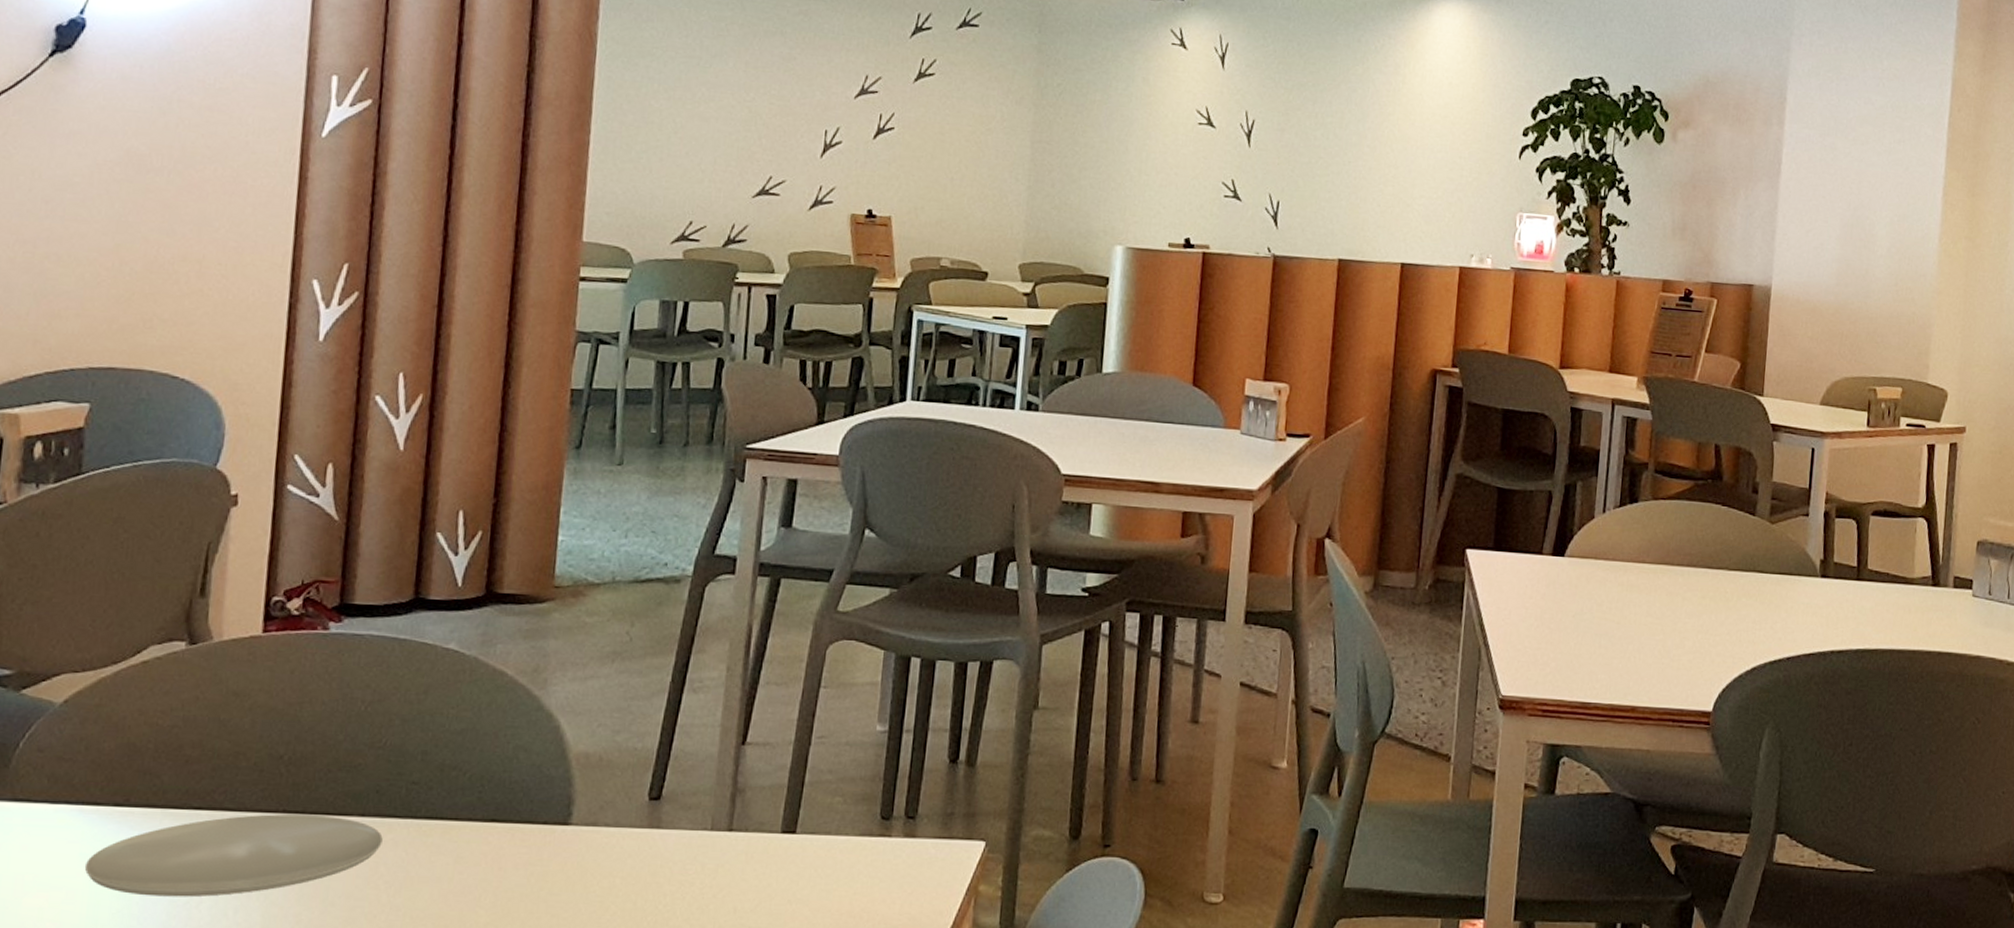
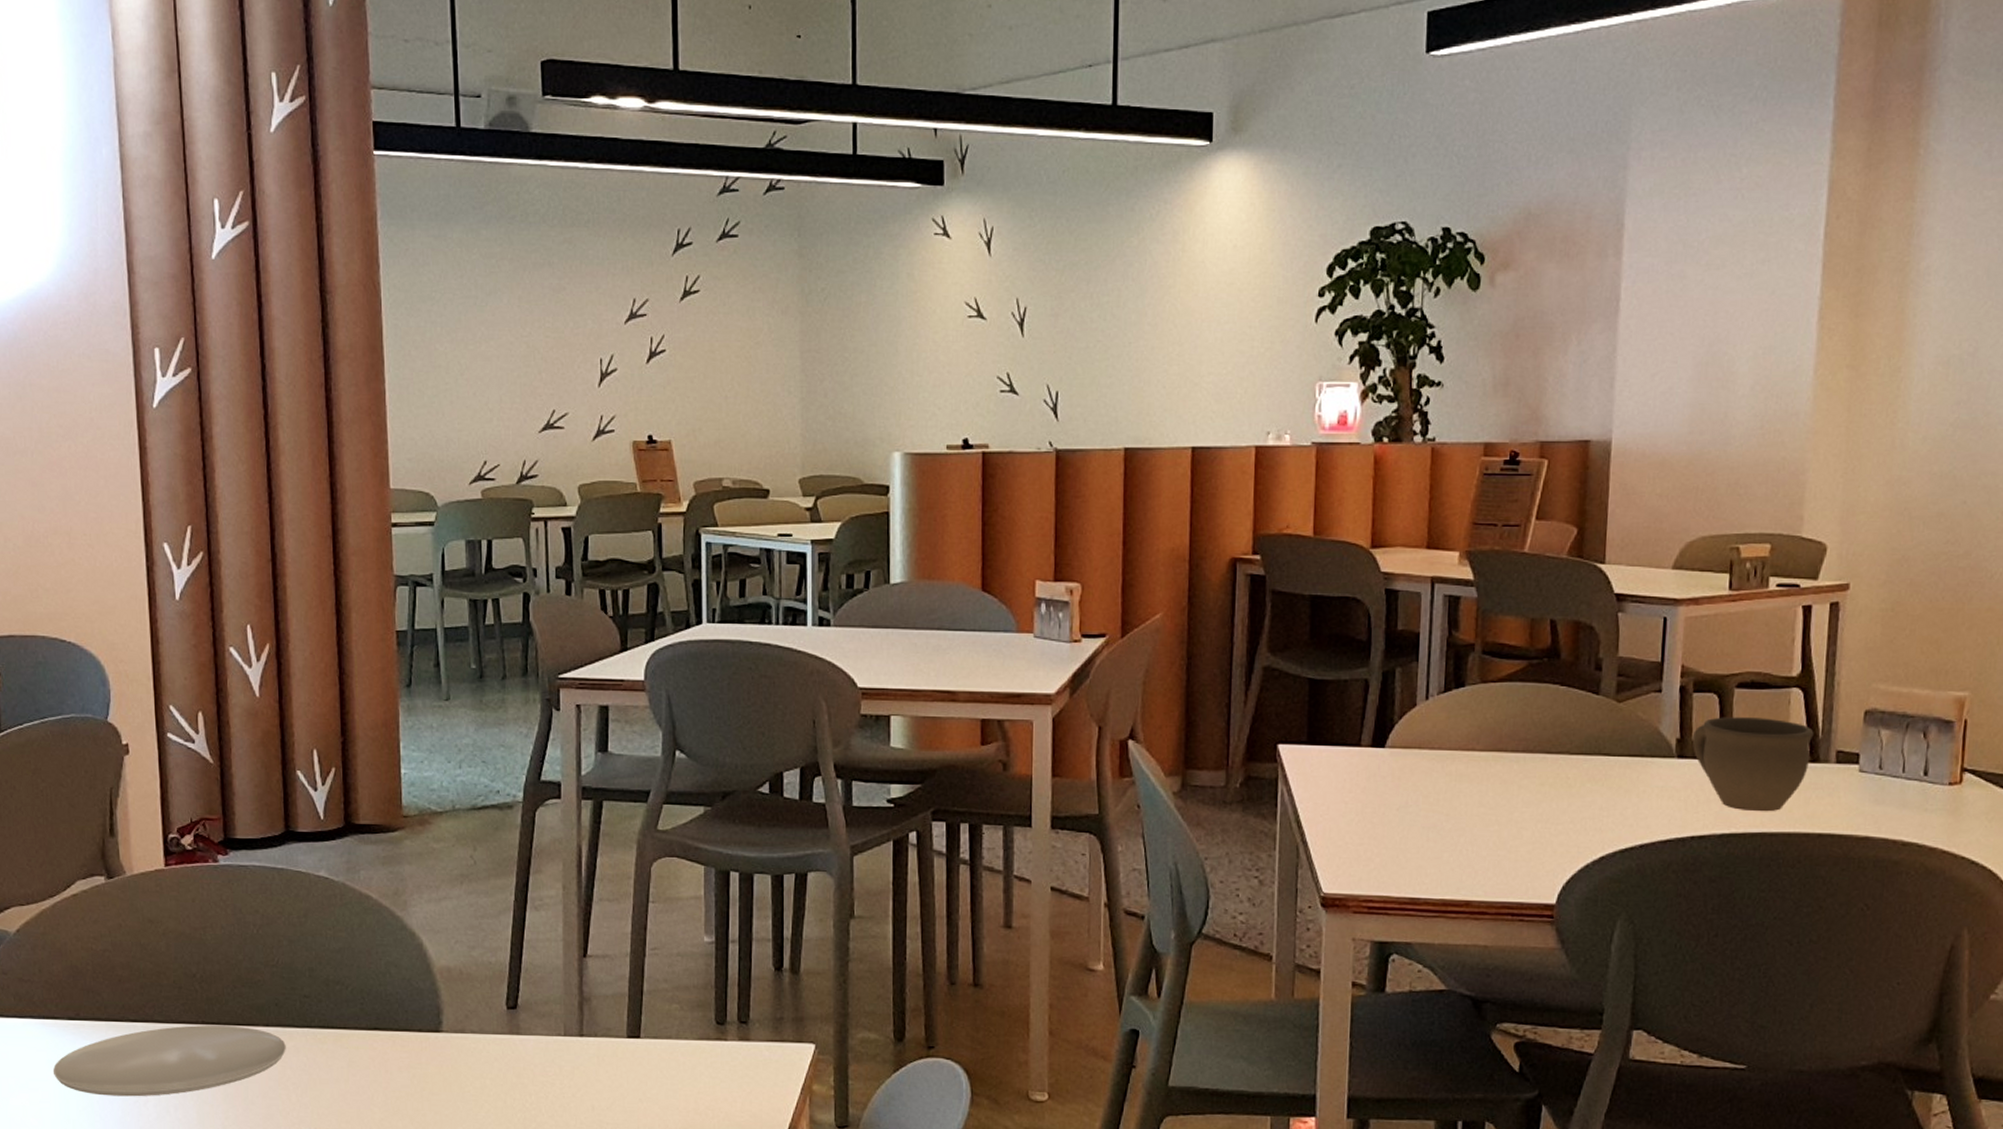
cup: none [1833,541,1936,631] -> present [1692,717,1814,812]

